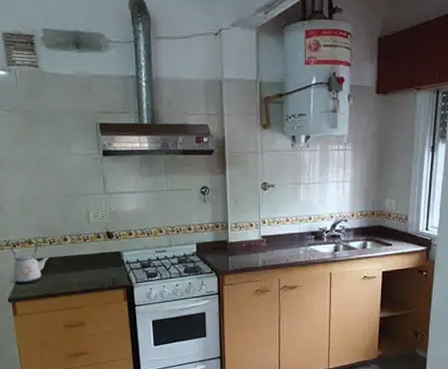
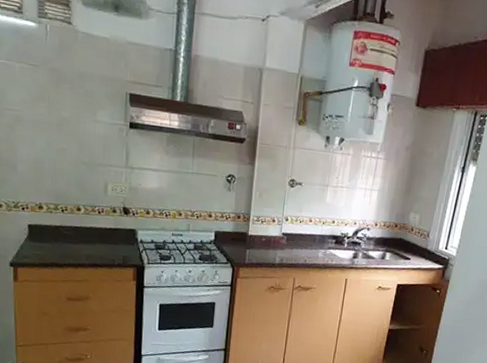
kettle: present [10,242,50,284] -> none [18,205,59,250]

